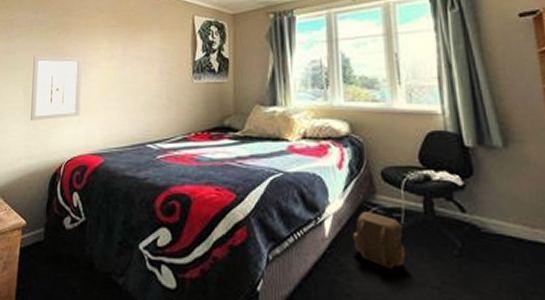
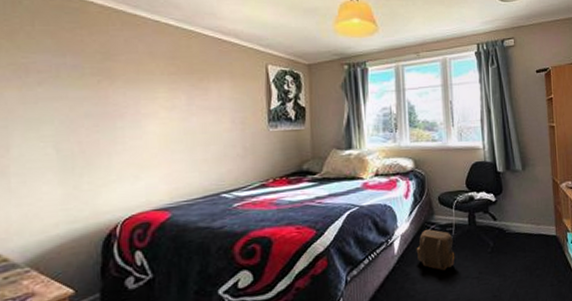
wall art: present [31,55,82,121] -> none [65,106,137,182]

